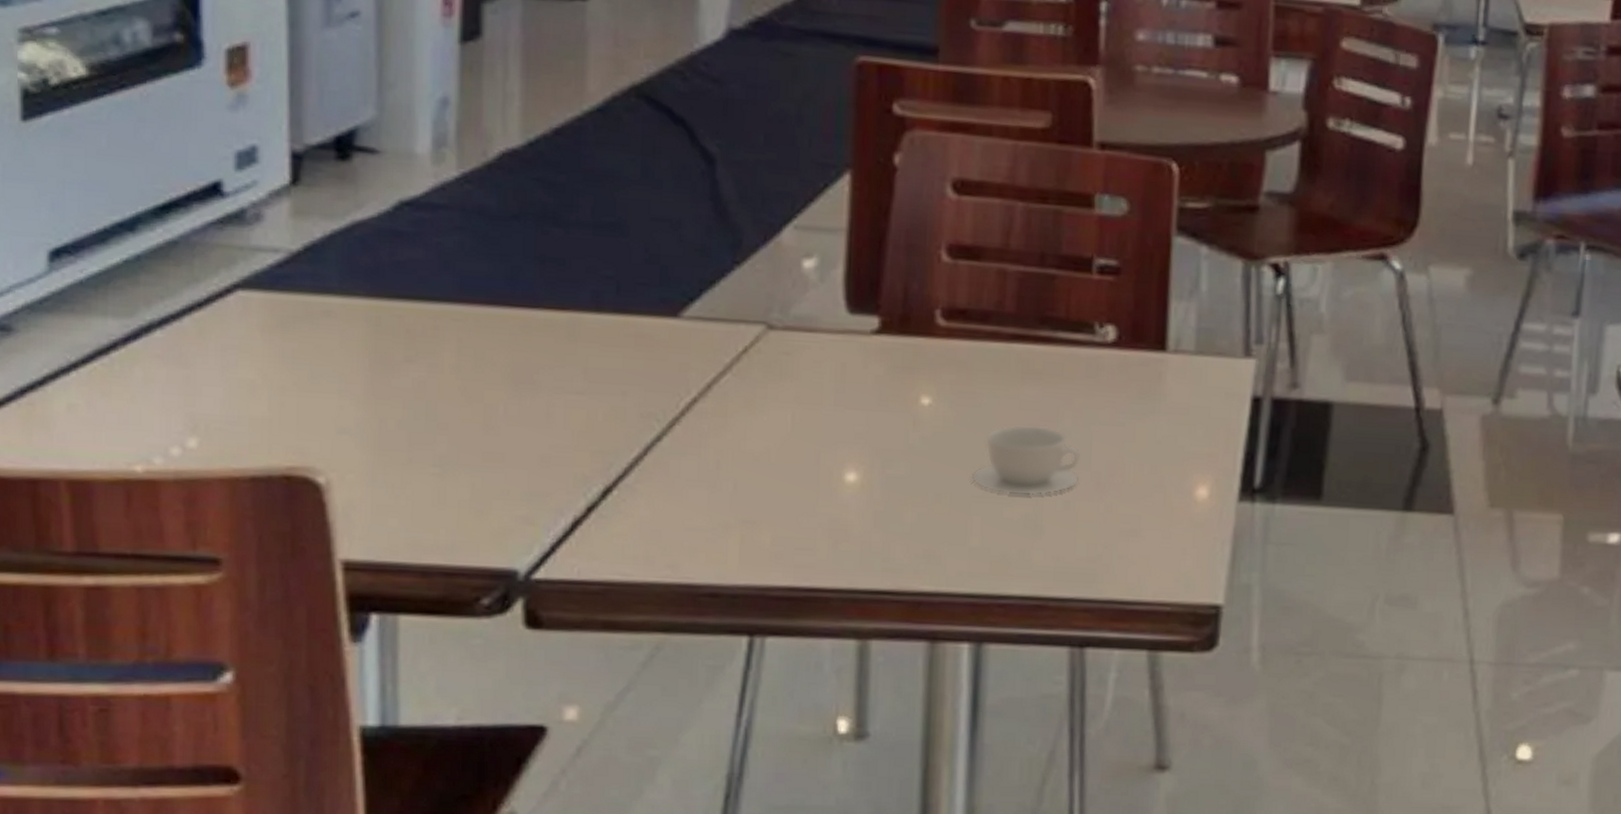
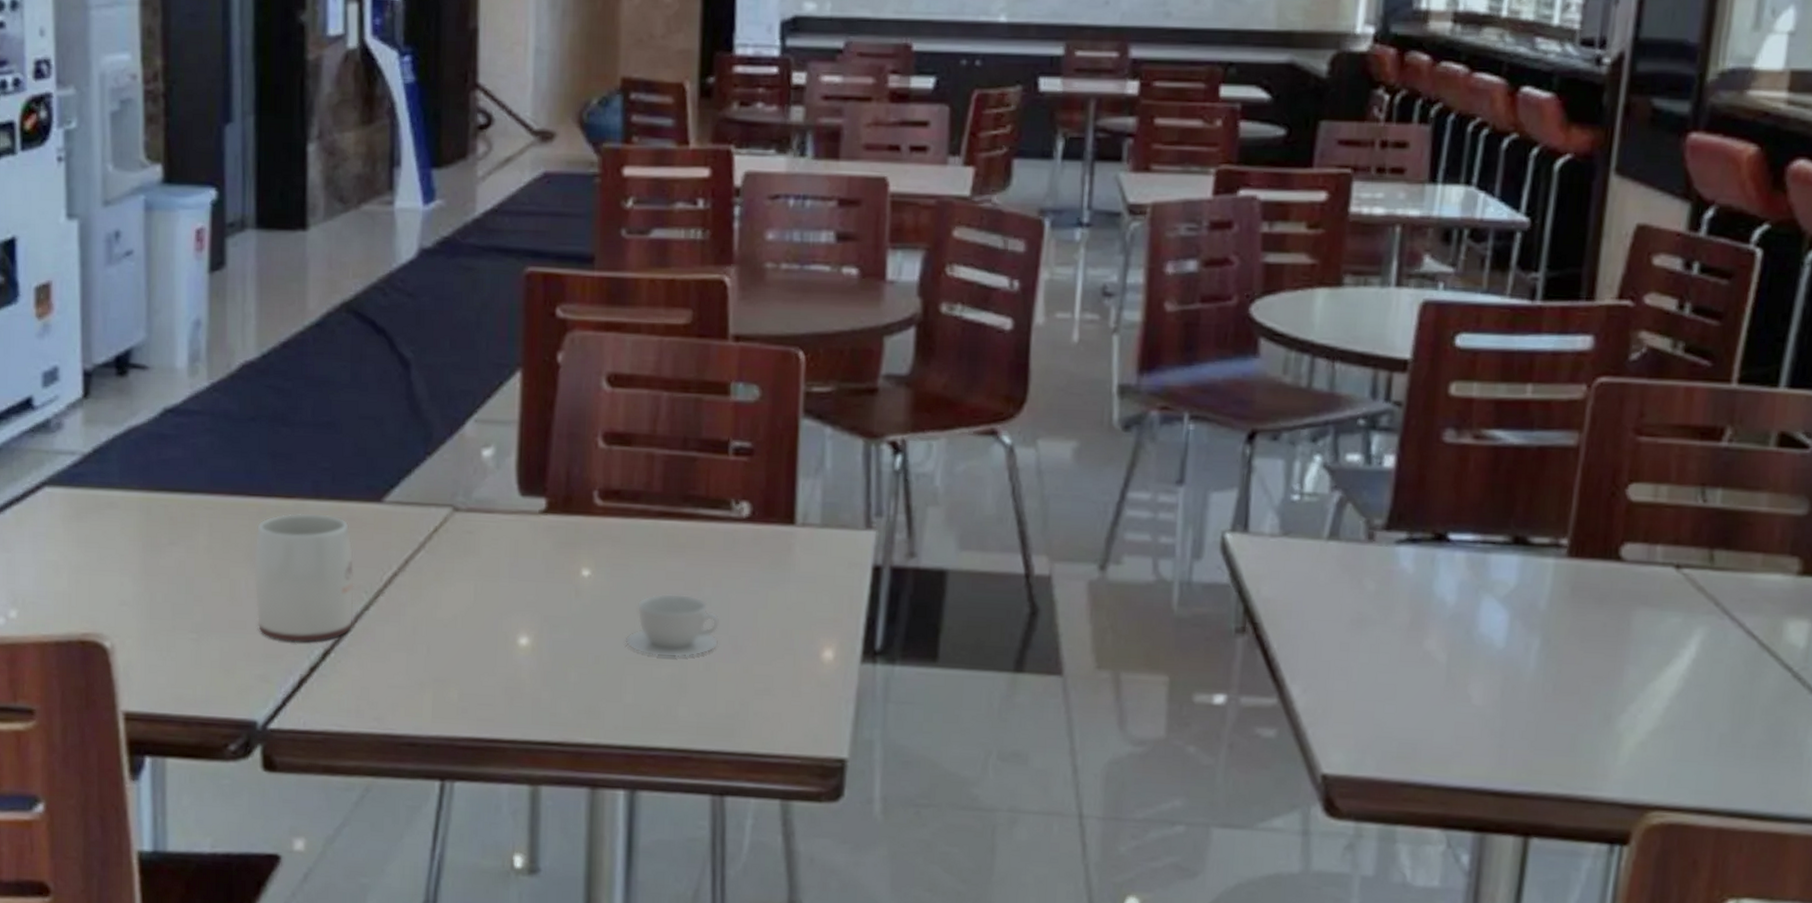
mug: none [515,327,644,478] -> present [254,513,354,642]

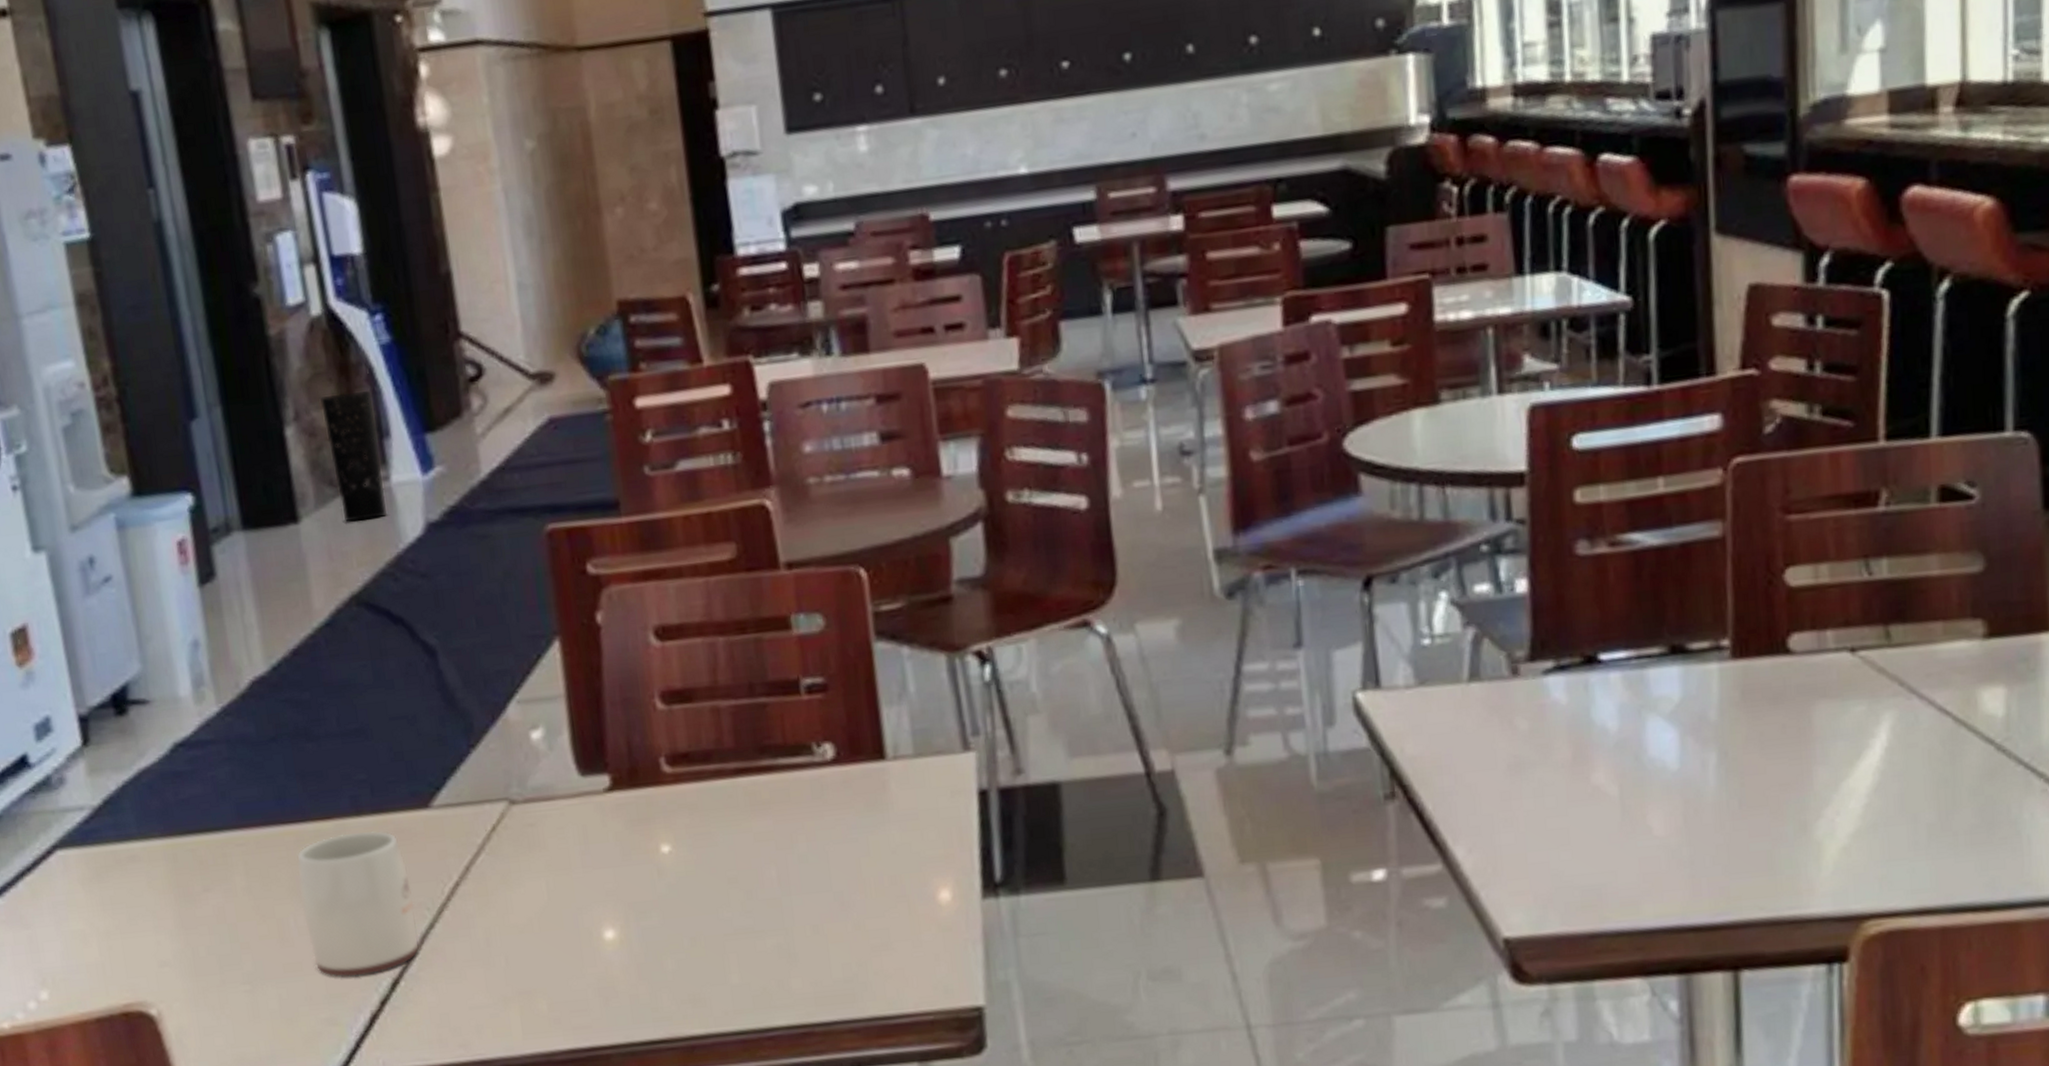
umbrella stand: none [343,121,389,238] -> present [320,390,387,522]
teacup: present [625,593,720,657] -> none [720,854,824,927]

